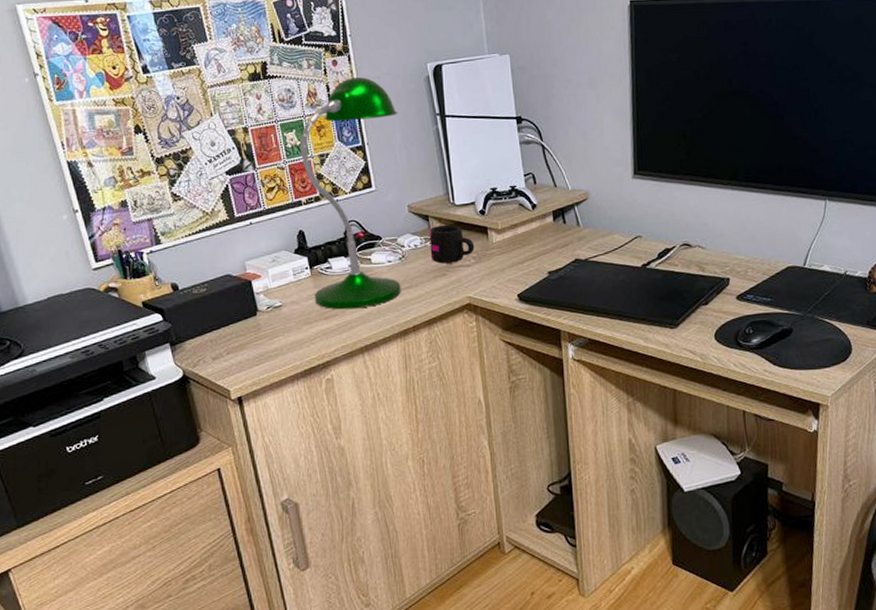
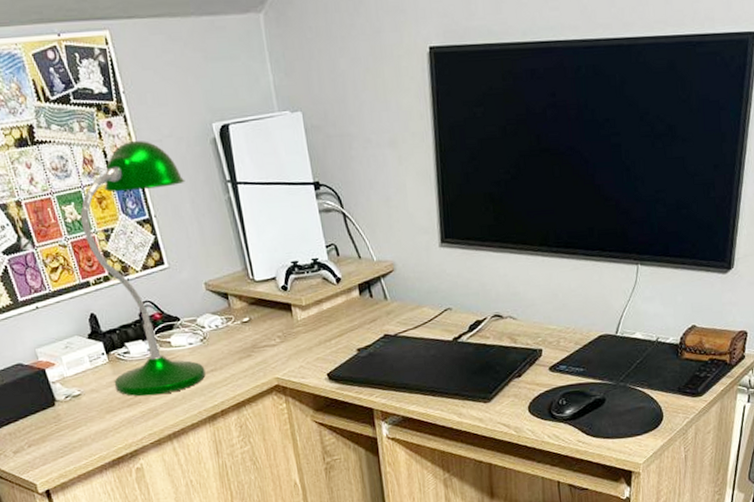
mug: present [429,224,475,264] -> none [230,302,279,344]

